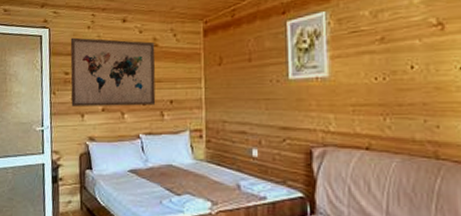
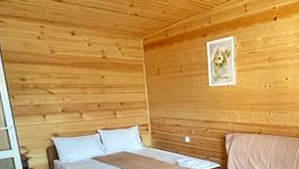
wall art: present [70,37,156,106] -> none [22,47,109,108]

